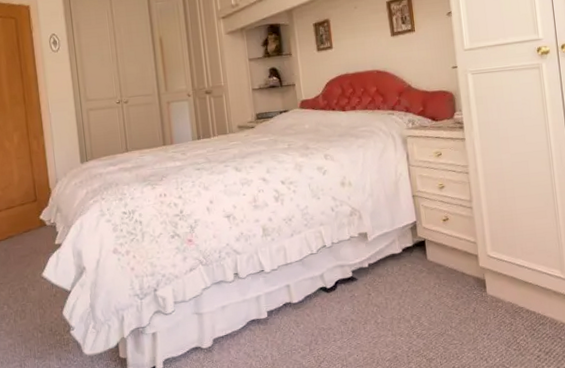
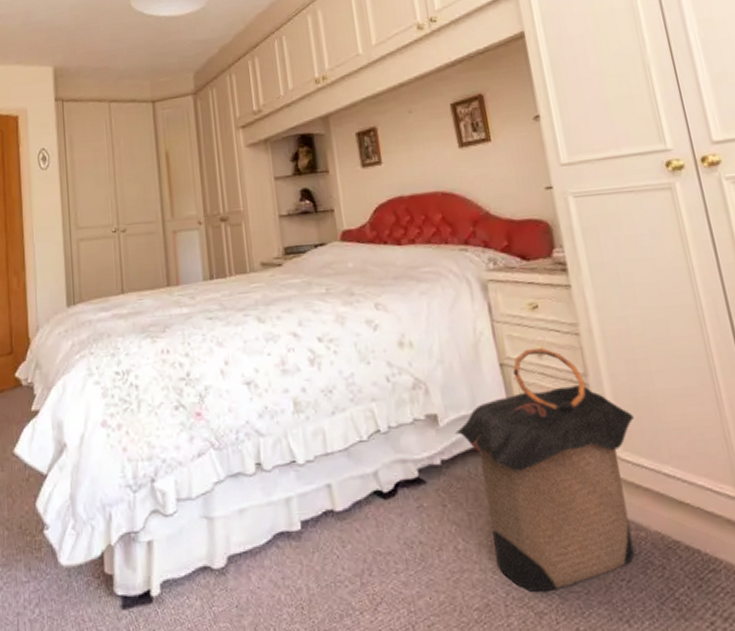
laundry hamper: none [379,183,501,346] -> present [455,347,635,593]

